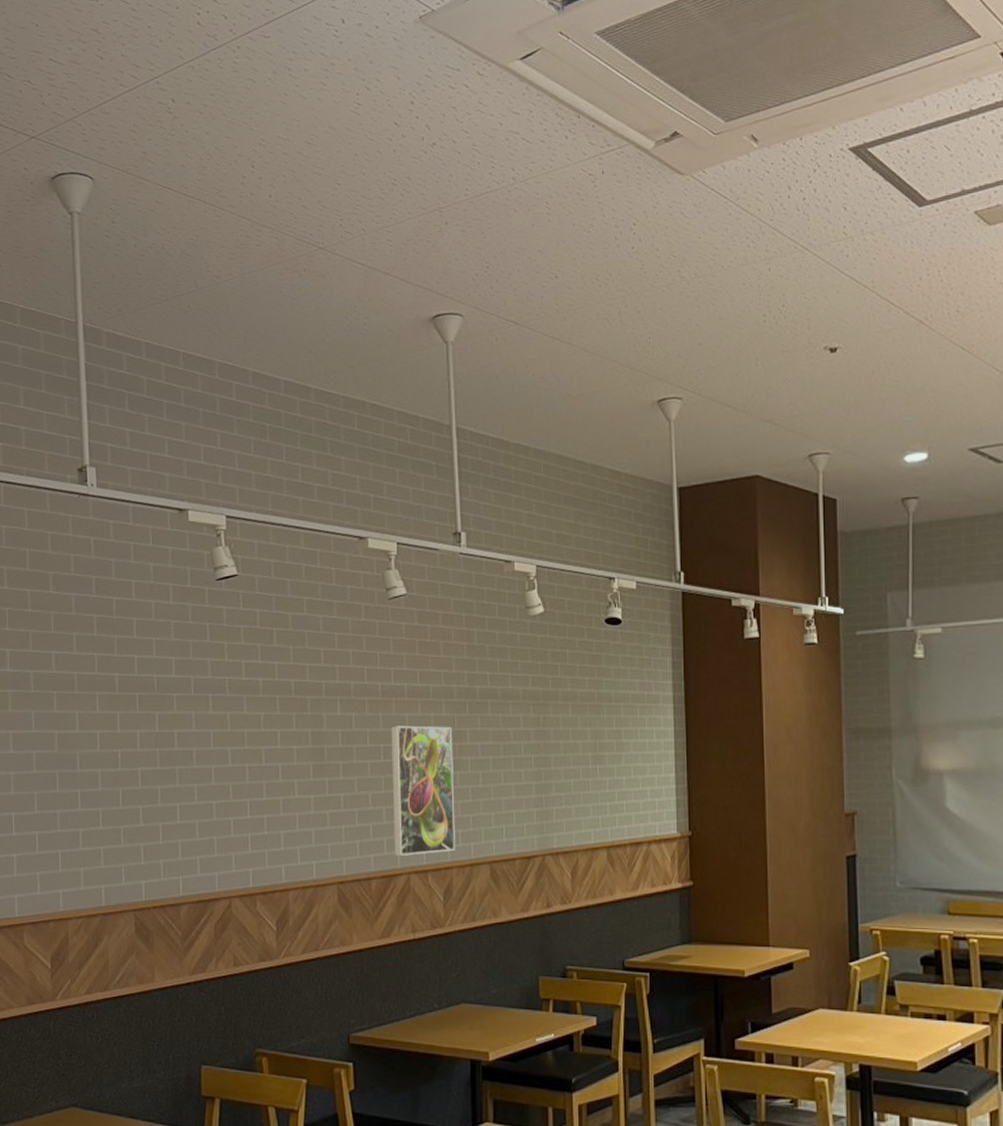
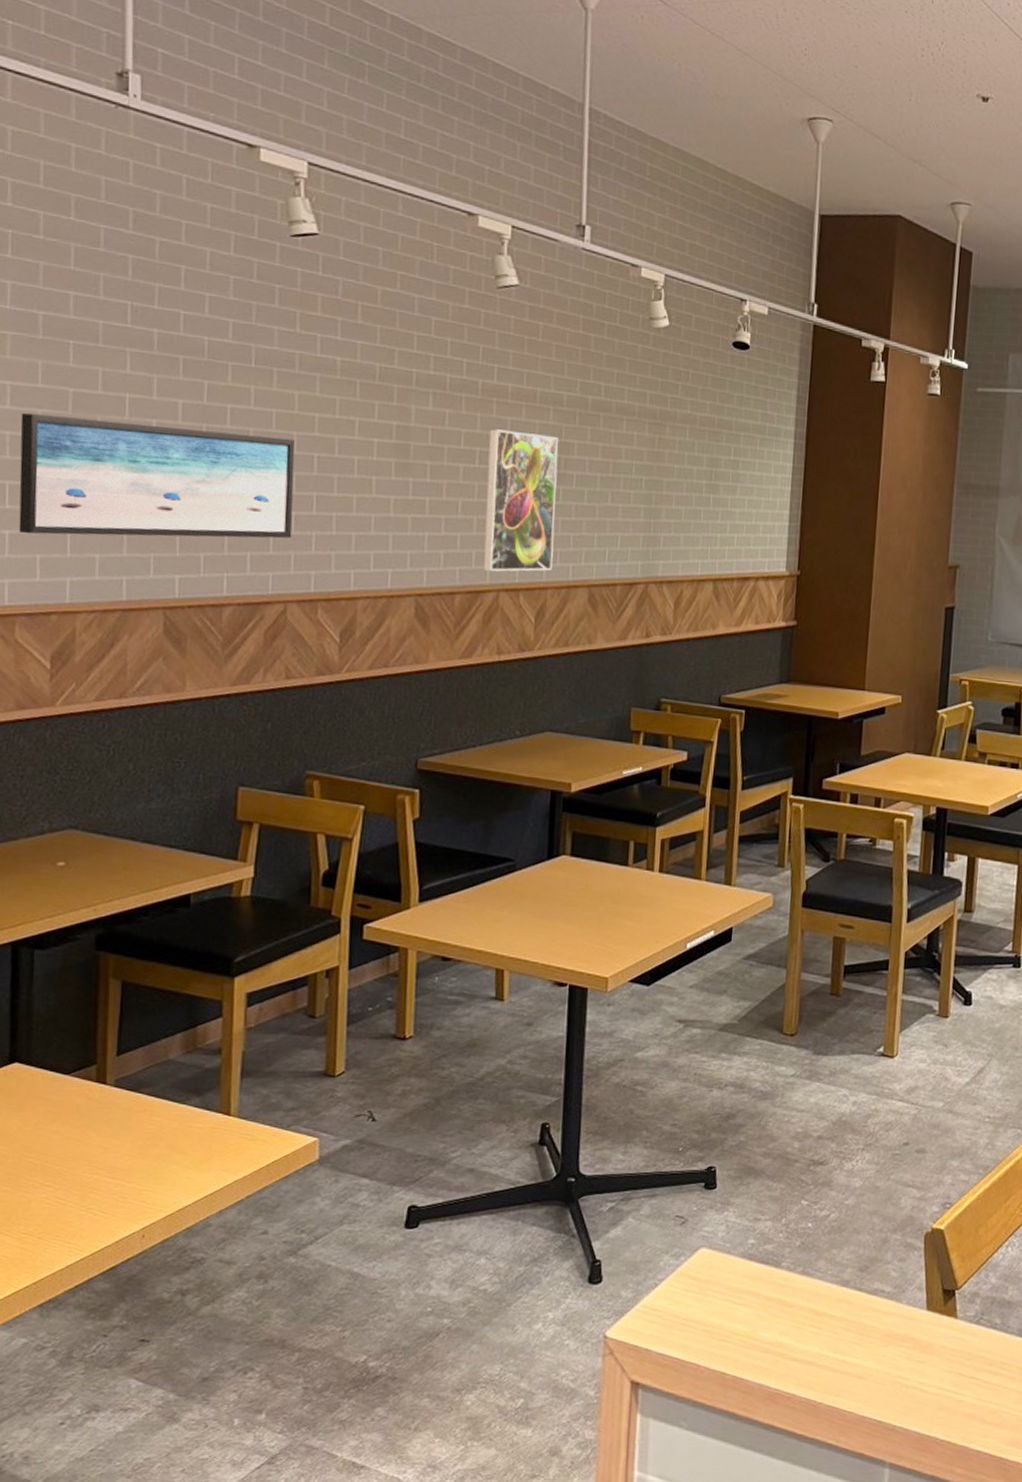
wall art: none [21,753,232,856] -> present [18,413,295,539]

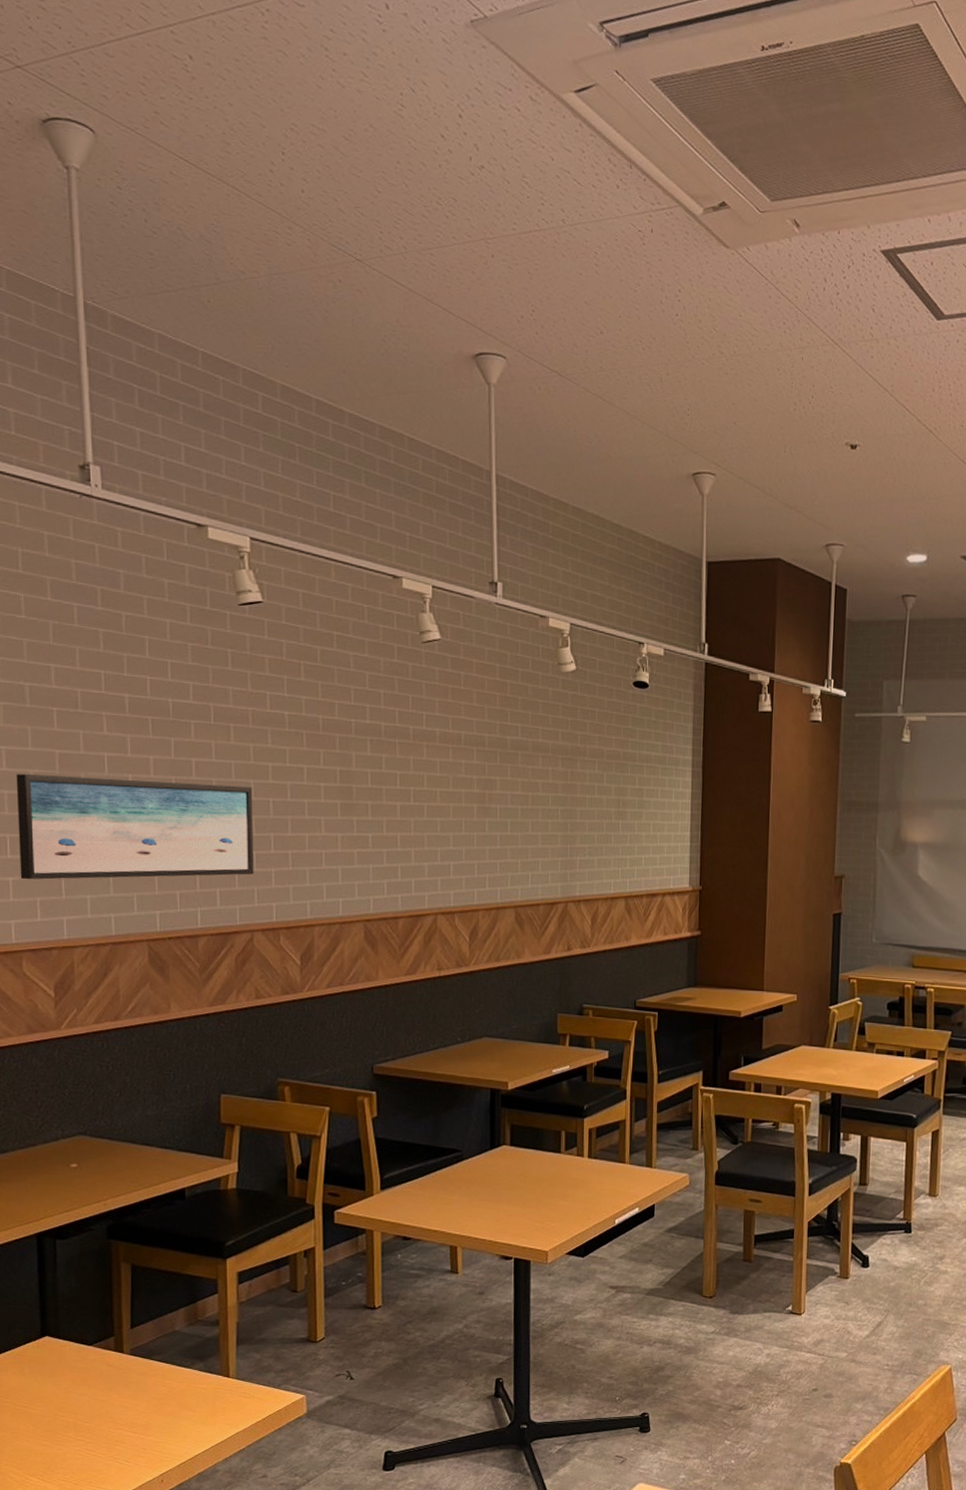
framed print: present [483,429,559,572] -> none [421,770,483,897]

